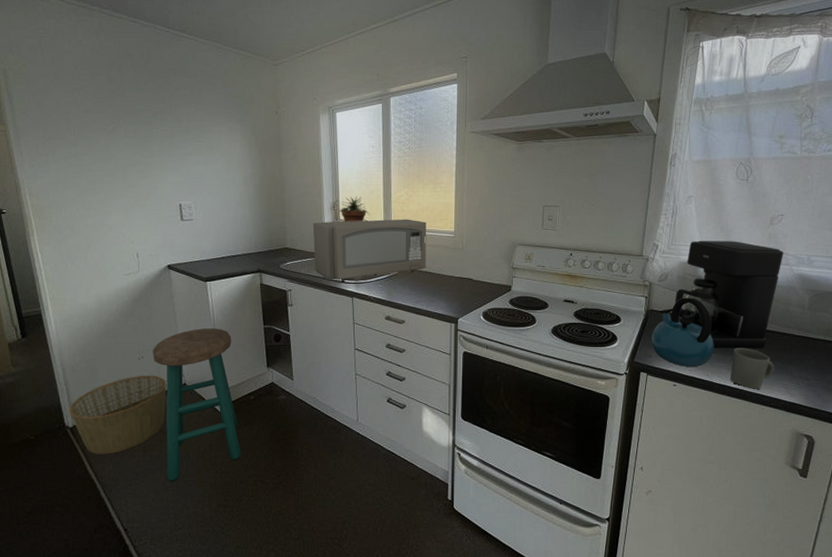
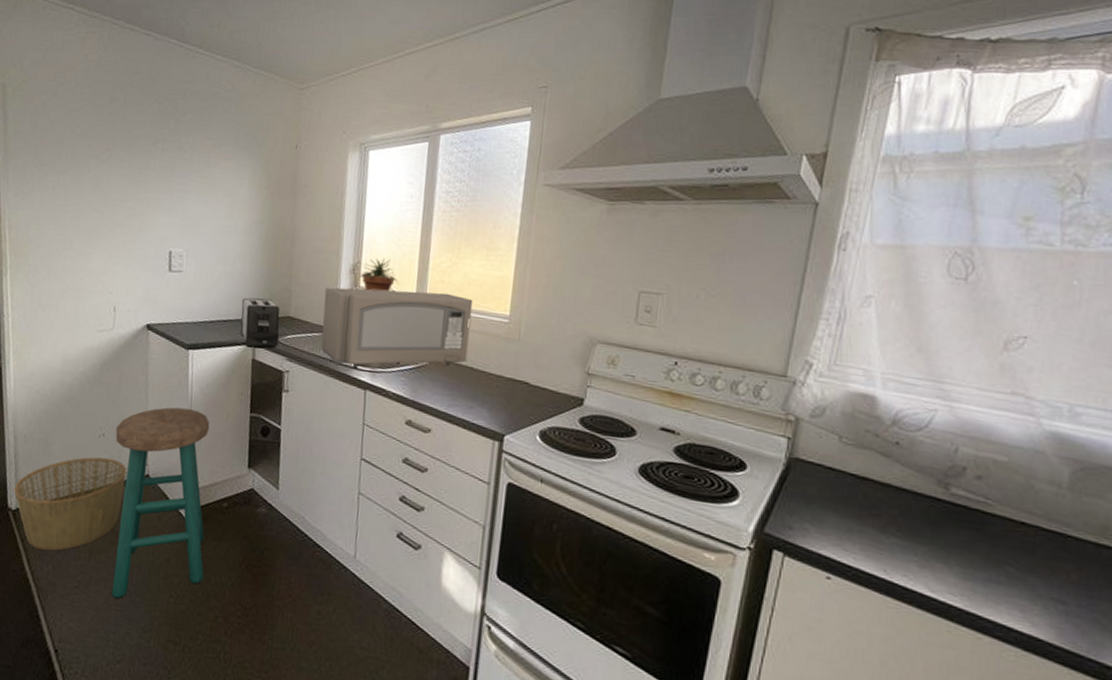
toaster: none [246,235,281,276] -> present [240,297,280,348]
kettle: present [652,297,715,368] -> none [794,445,899,555]
coffee maker: present [670,240,783,349] -> none [826,362,1025,542]
mug: present [730,348,775,389] -> none [924,534,1004,606]

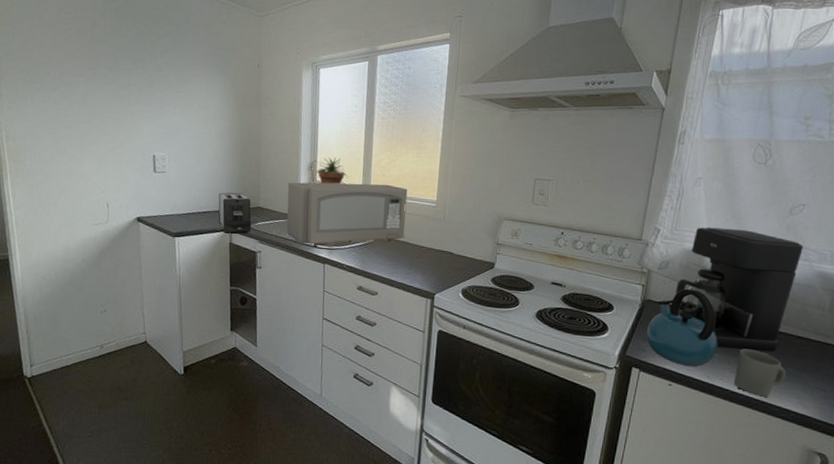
basket: present [14,457,127,551] -> none [28,329,128,409]
stool: present [111,407,210,599] -> none [115,285,198,443]
kettle: none [794,445,899,555] -> present [646,288,718,367]
coffee maker: none [826,362,1025,542] -> present [669,227,803,352]
mug: none [924,534,1004,606] -> present [734,348,787,397]

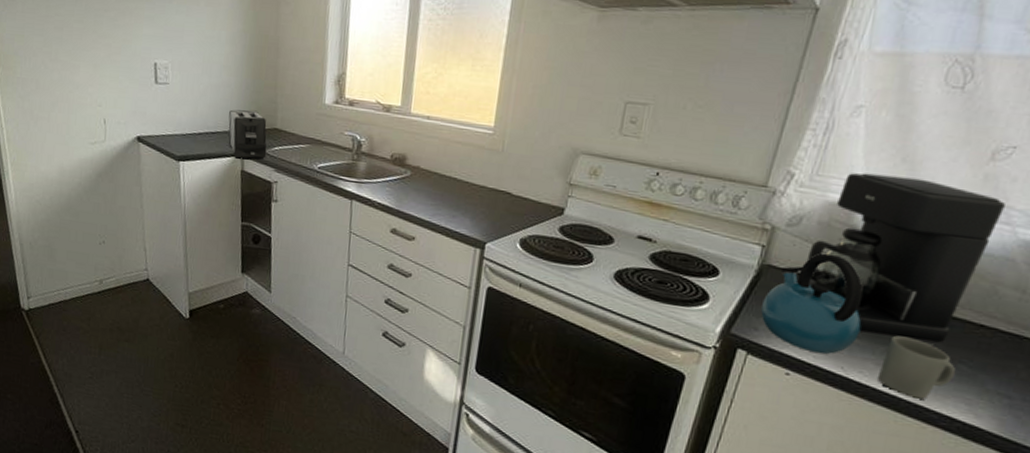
microwave: present [286,182,408,246] -> none [308,99,458,178]
potted plant: present [316,157,348,185] -> none [345,69,384,104]

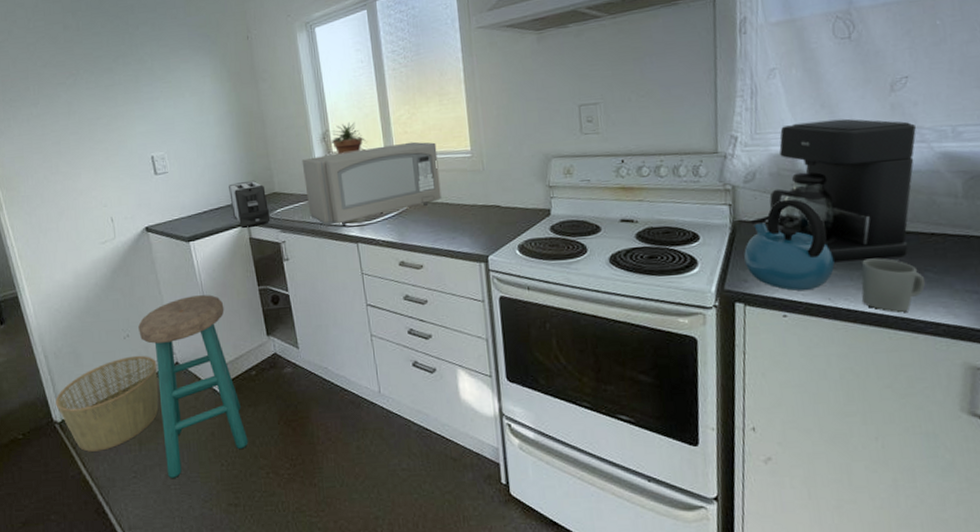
basket: none [25,262,128,347] -> present [55,355,159,452]
stool: none [115,216,205,388] -> present [138,294,249,479]
microwave: none [308,99,458,178] -> present [301,141,442,226]
potted plant: none [345,69,384,104] -> present [331,122,367,154]

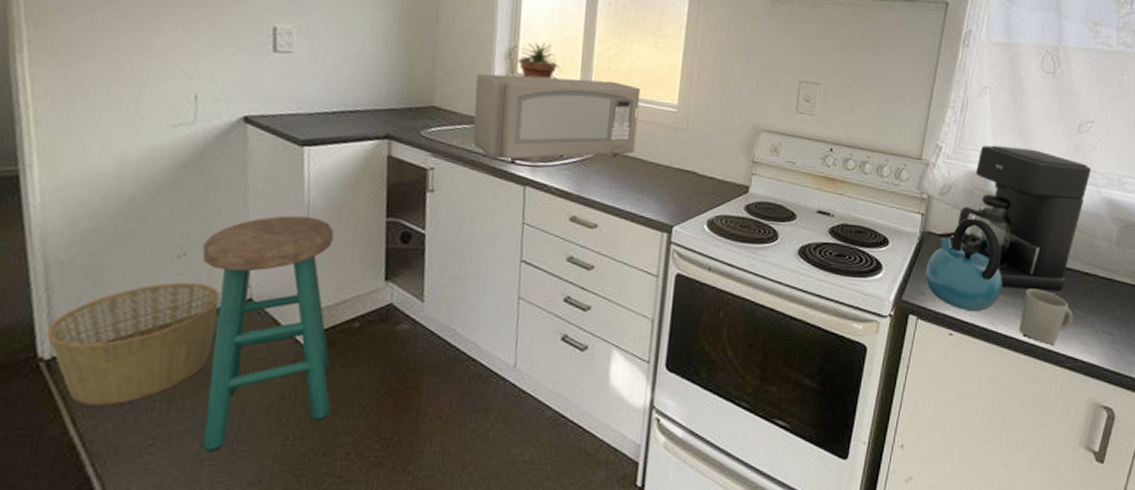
toaster: present [229,180,271,229] -> none [371,84,422,143]

